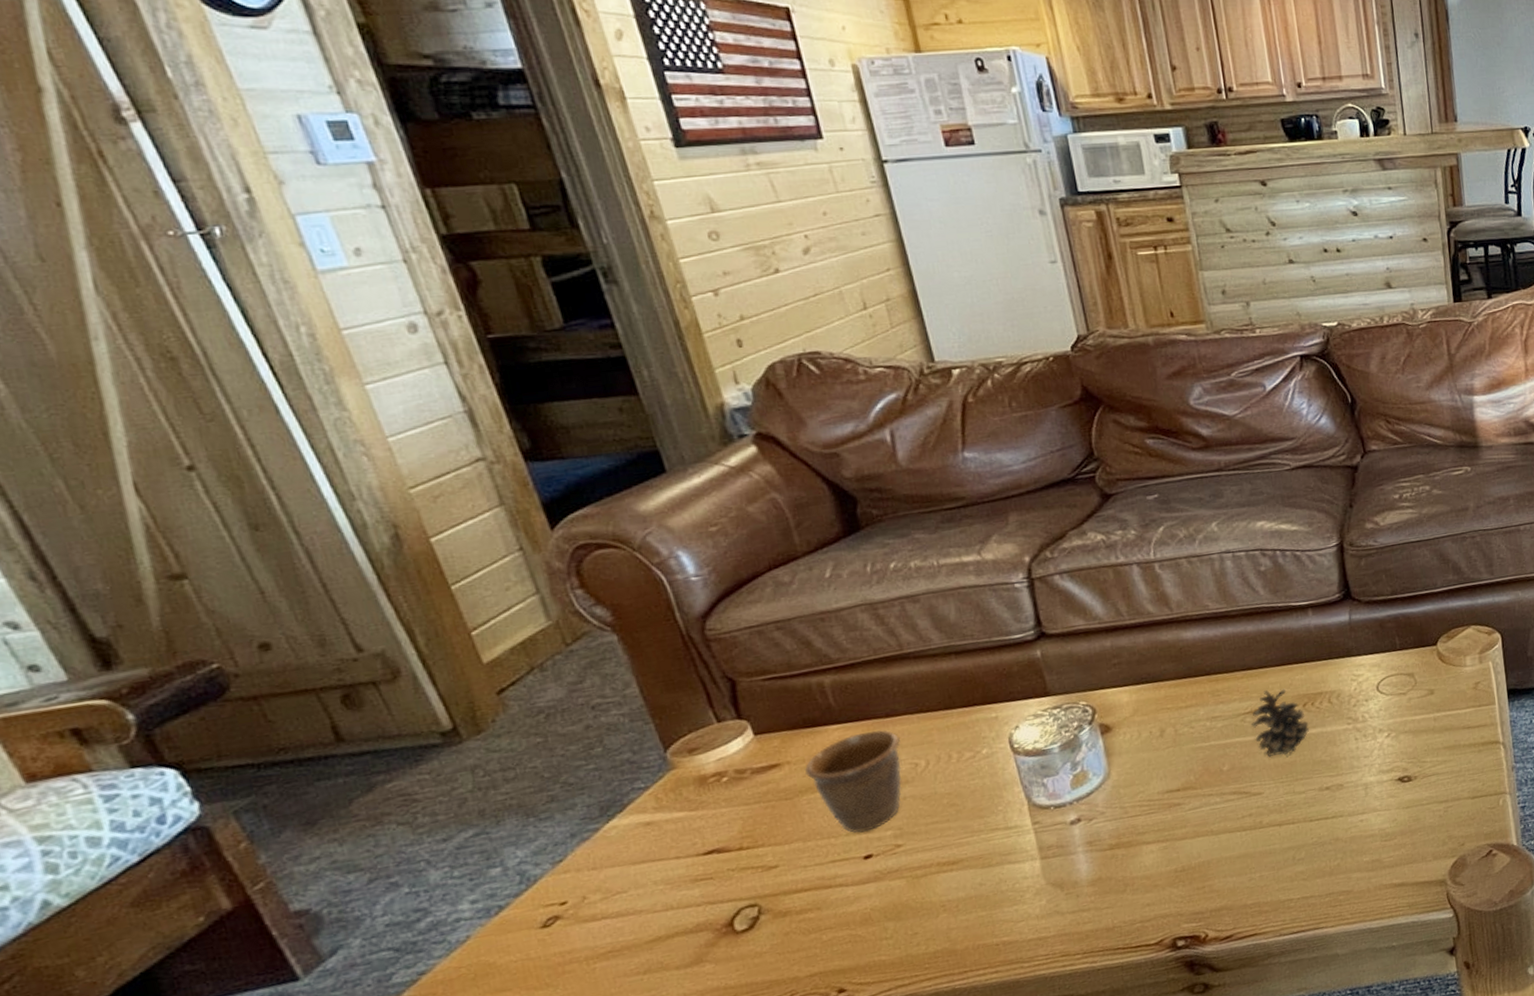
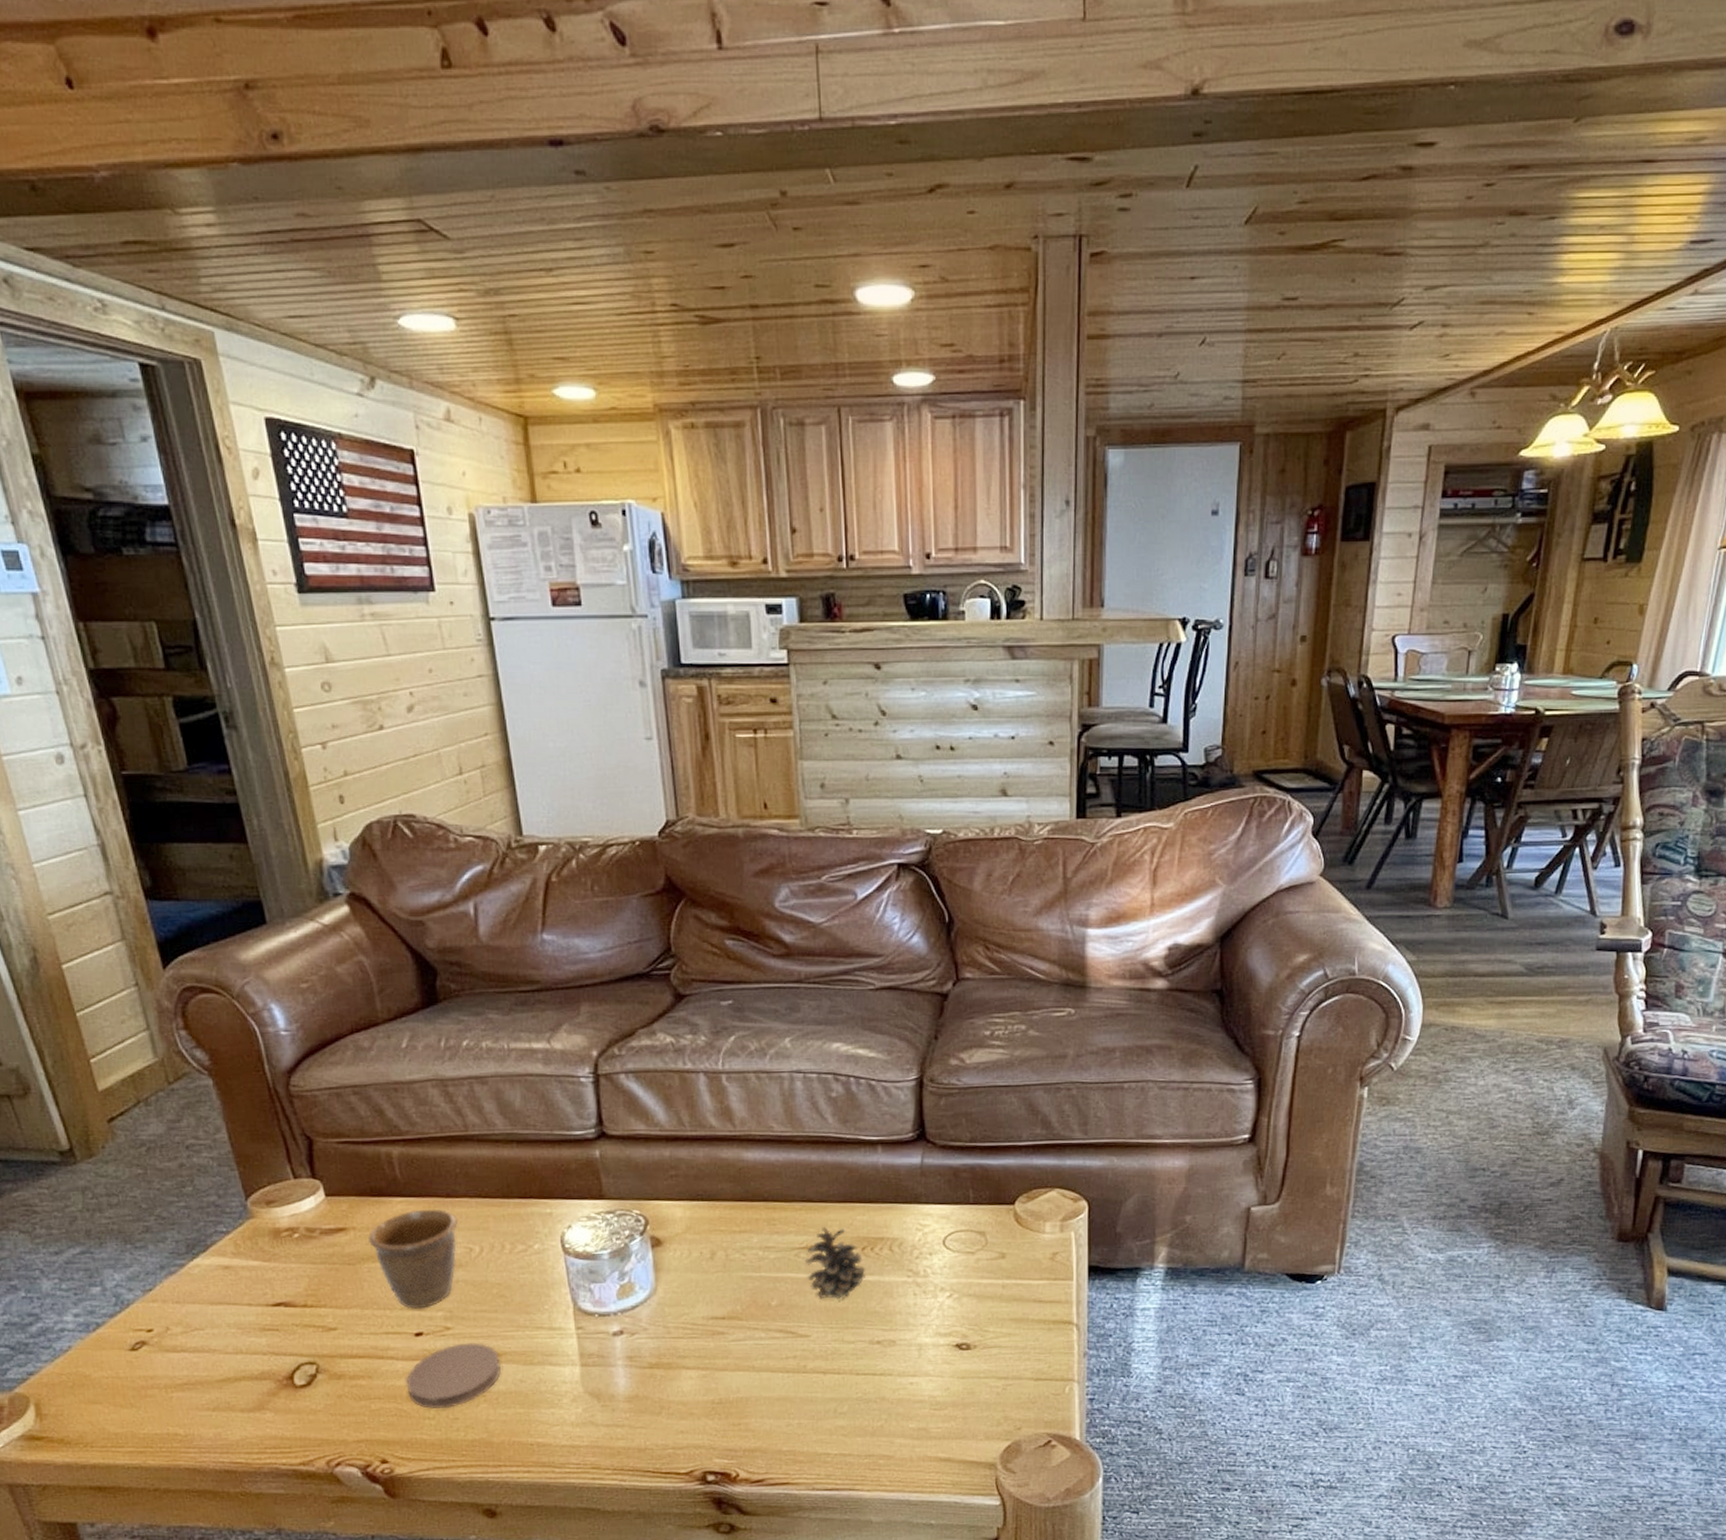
coaster: none [858,854,959,929] -> present [406,1343,501,1410]

